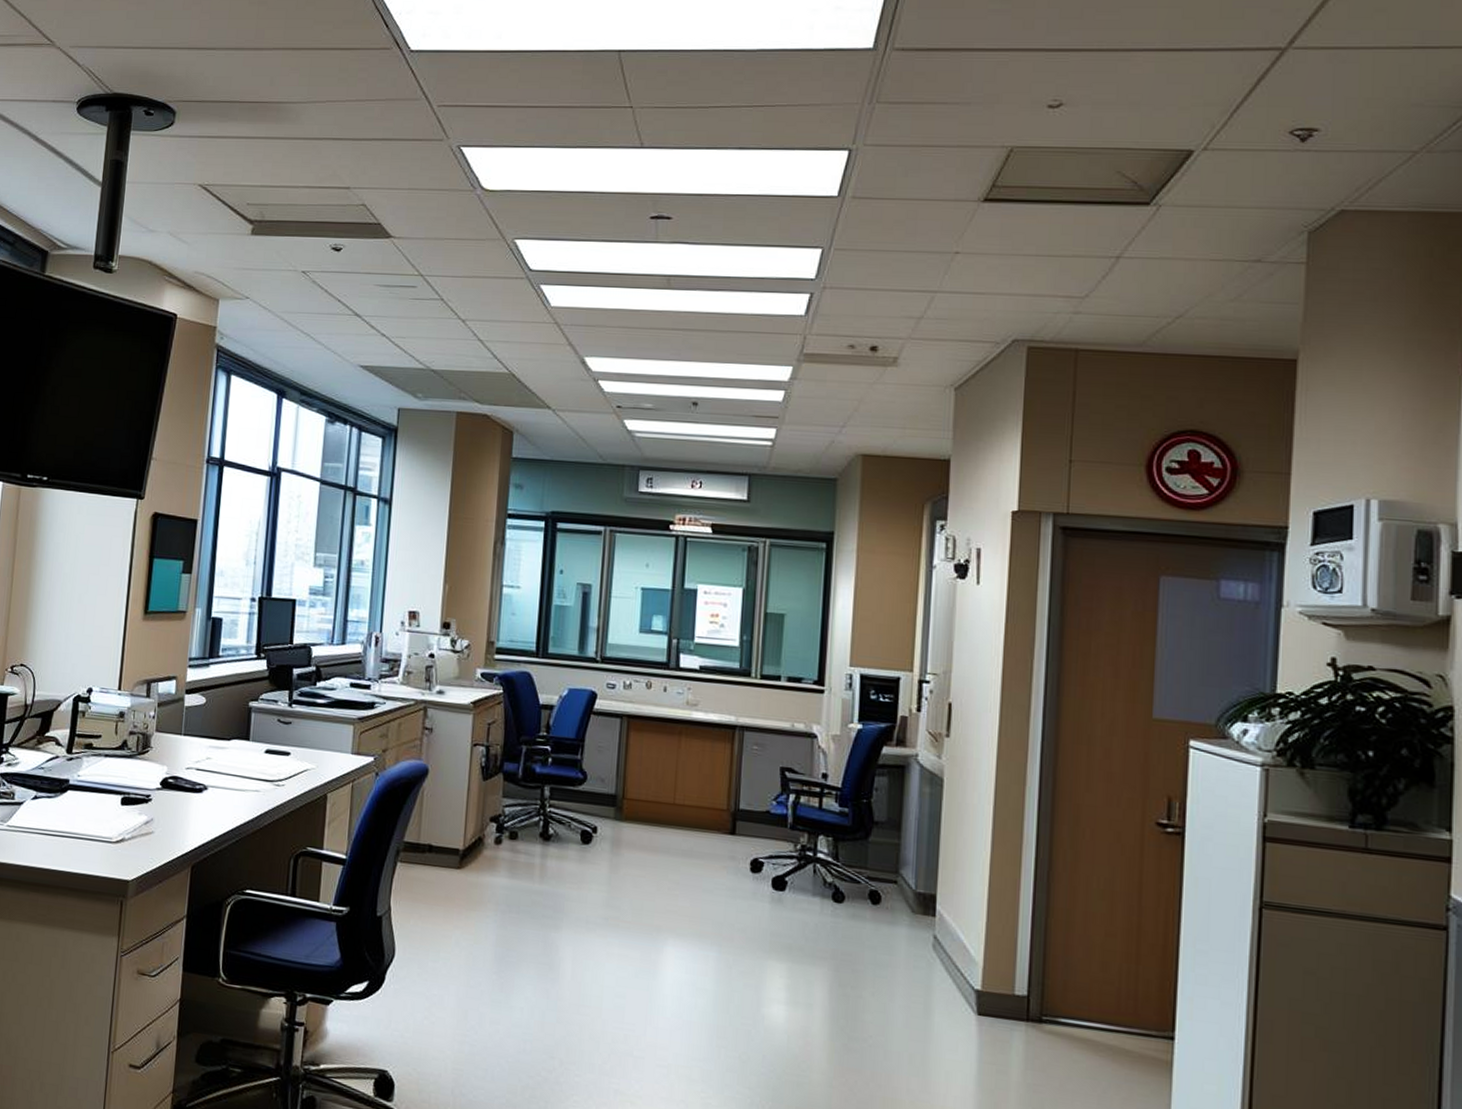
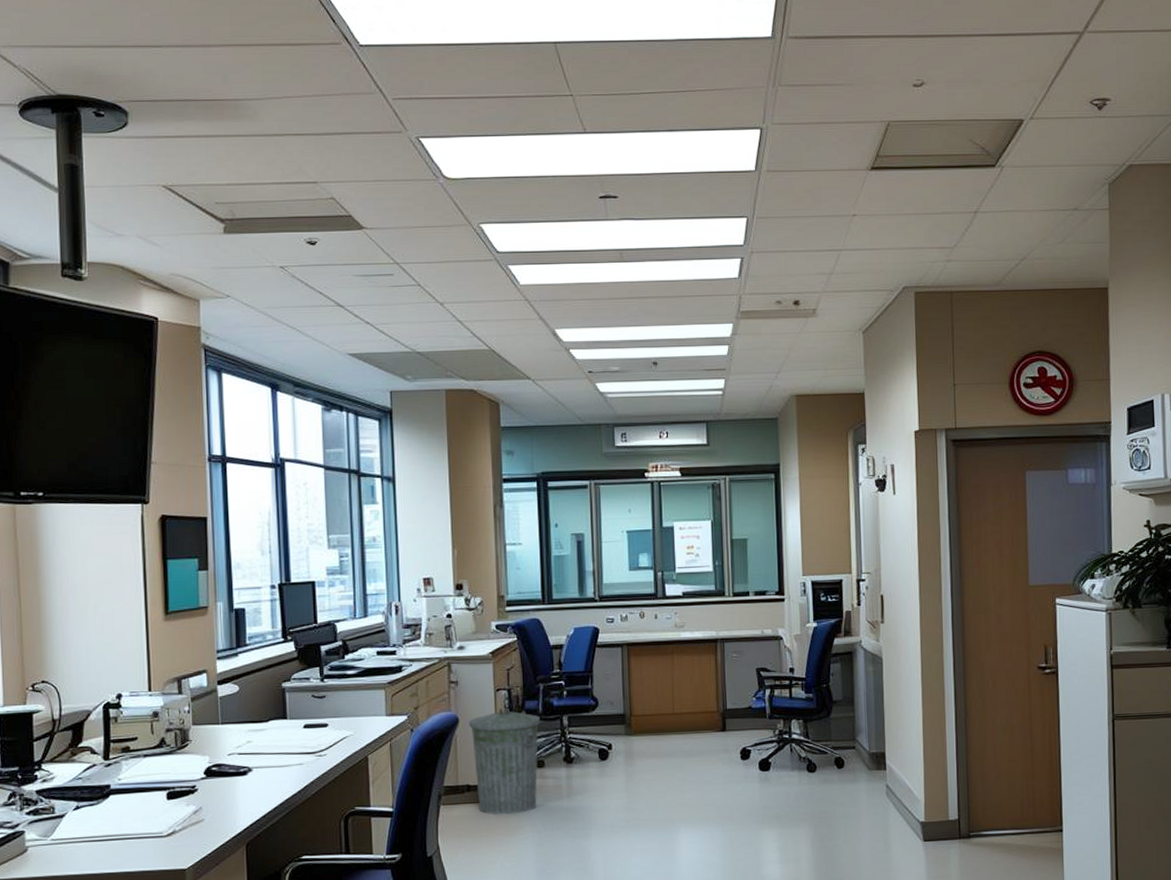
trash can: none [439,766,518,887] -> present [469,708,540,815]

